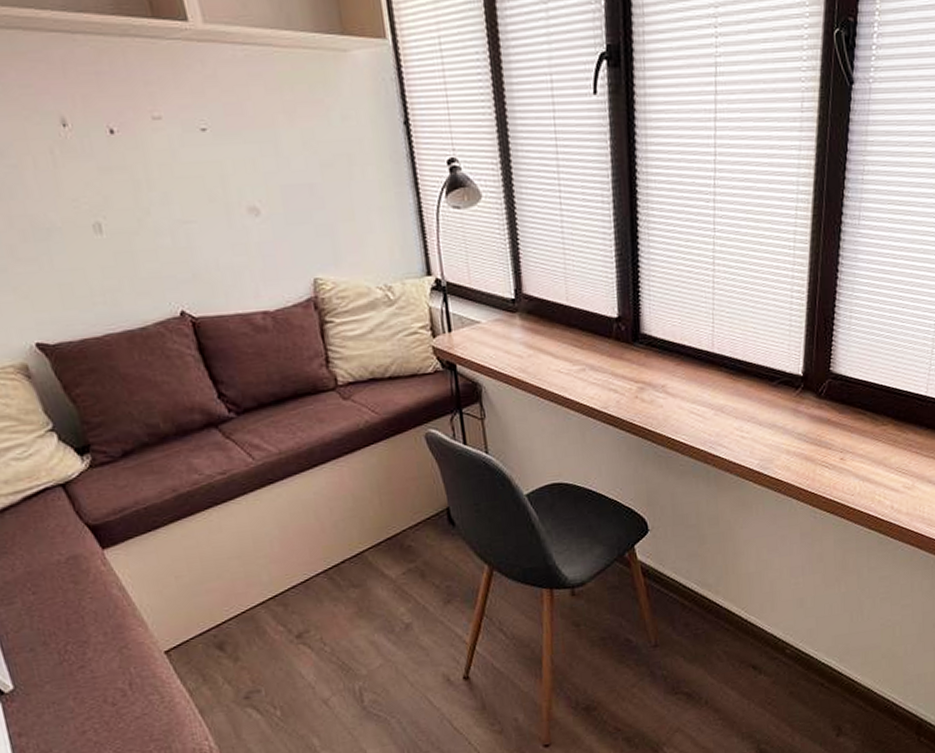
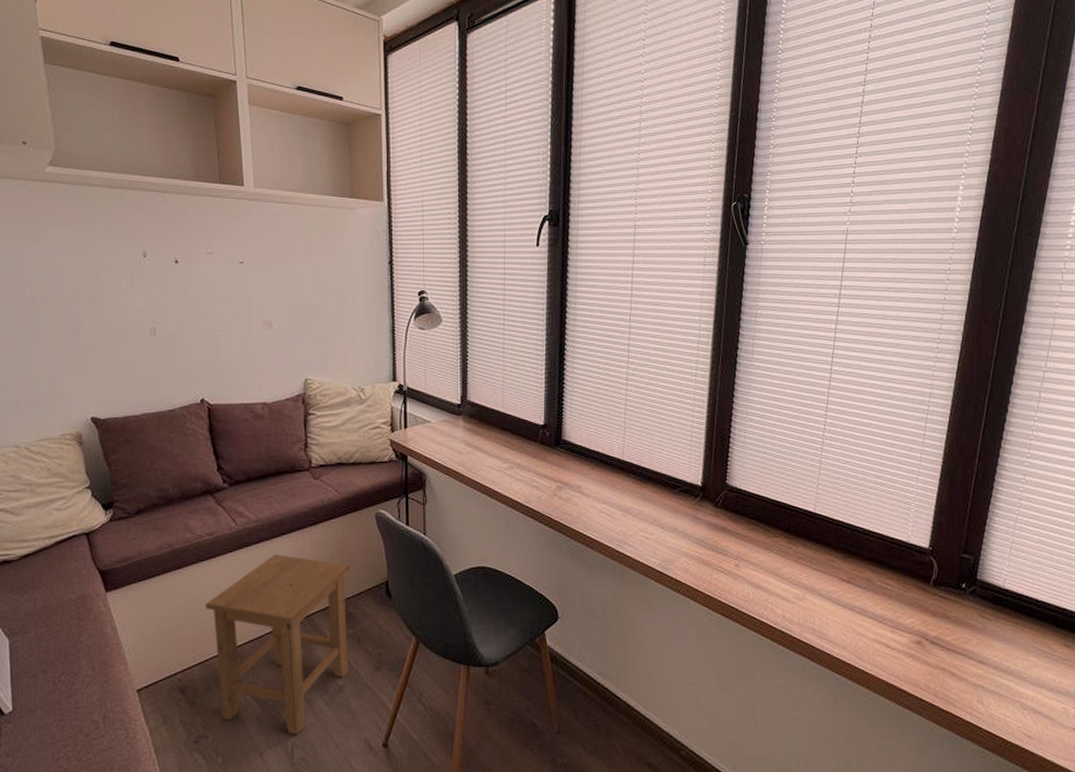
stool: none [231,488,415,679] -> present [206,554,349,736]

